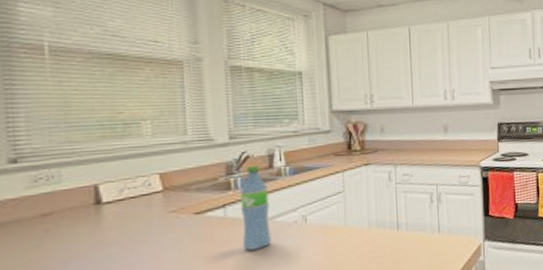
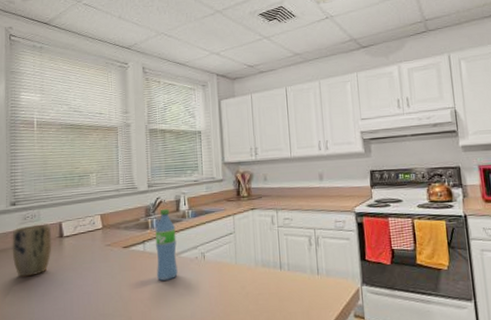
plant pot: none [14,187,84,259] -> present [12,224,52,277]

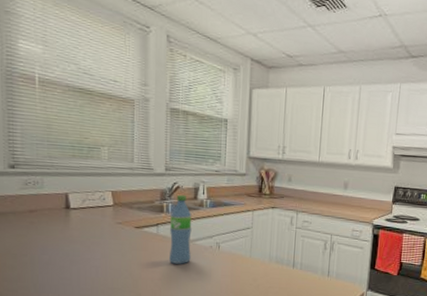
plant pot: present [12,224,52,277] -> none [11,191,57,244]

